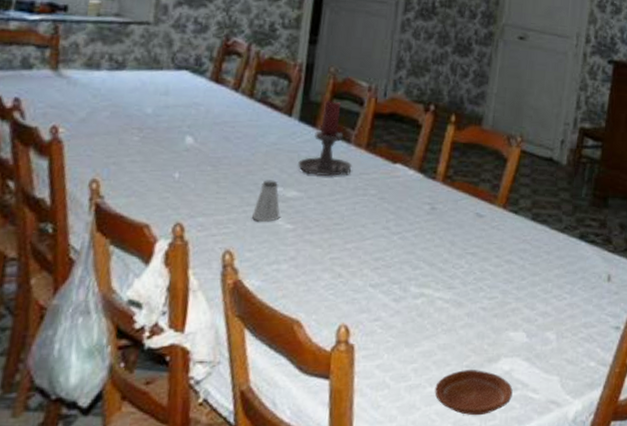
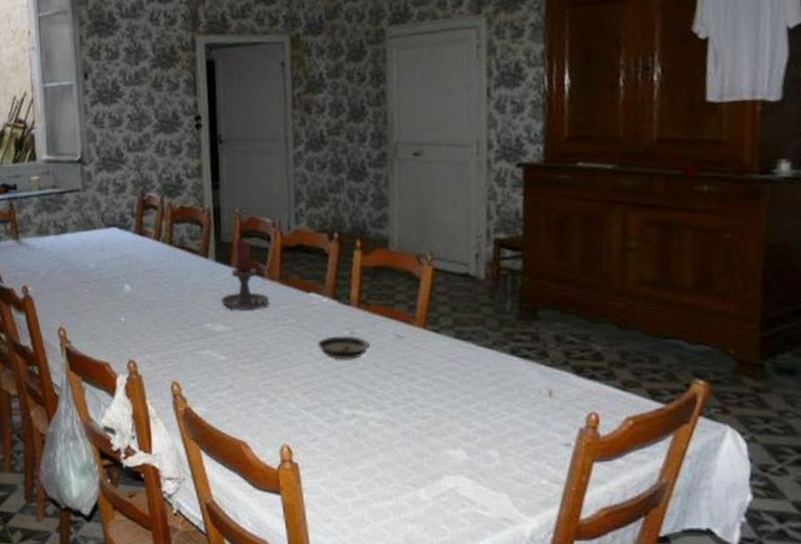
saltshaker: present [251,180,280,222] -> none [189,317,213,355]
saucer: none [396,210,449,236] -> present [318,336,370,360]
plate: present [434,370,513,416] -> none [381,487,461,531]

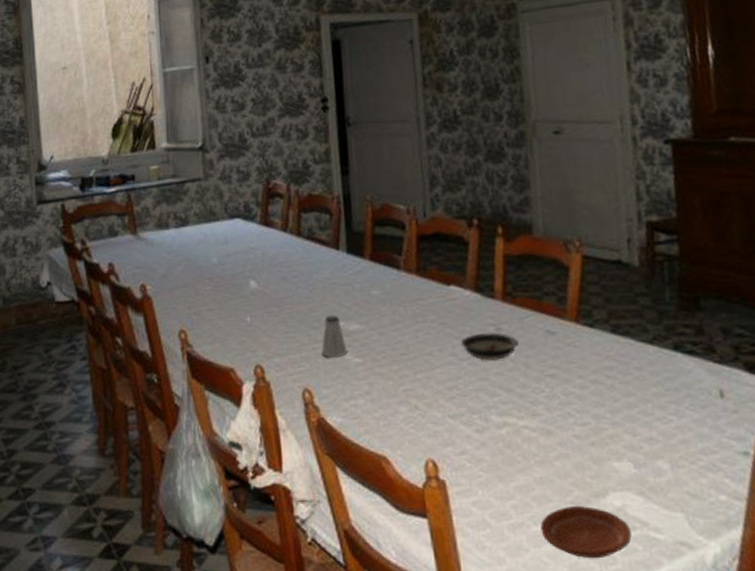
saltshaker: none [189,317,213,355] -> present [321,315,348,358]
candle holder: present [221,239,270,310] -> none [354,228,407,306]
plate: none [381,487,461,531] -> present [540,506,632,559]

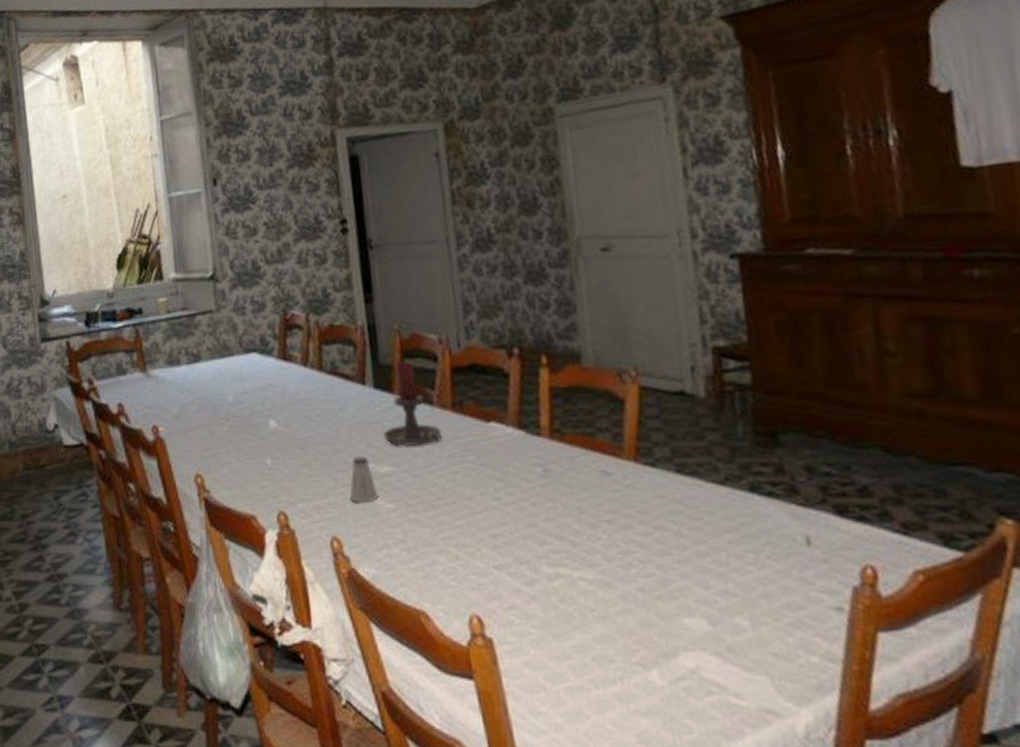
candle holder: none [354,228,407,306] -> present [383,360,442,446]
saucer: present [461,332,518,361] -> none [505,474,570,505]
plate: present [540,506,632,559] -> none [602,668,709,727]

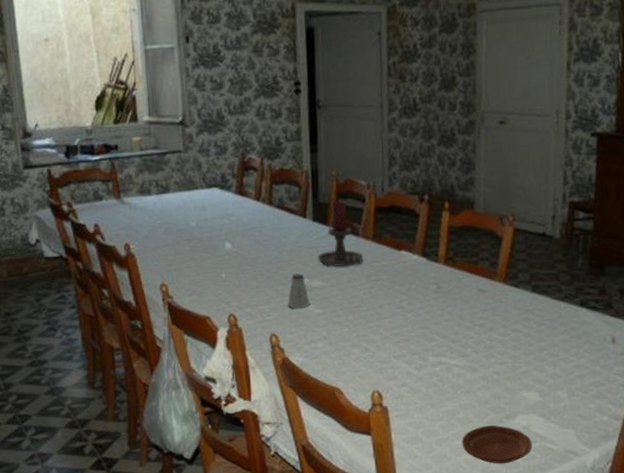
plate: none [602,668,709,727] -> present [462,425,532,464]

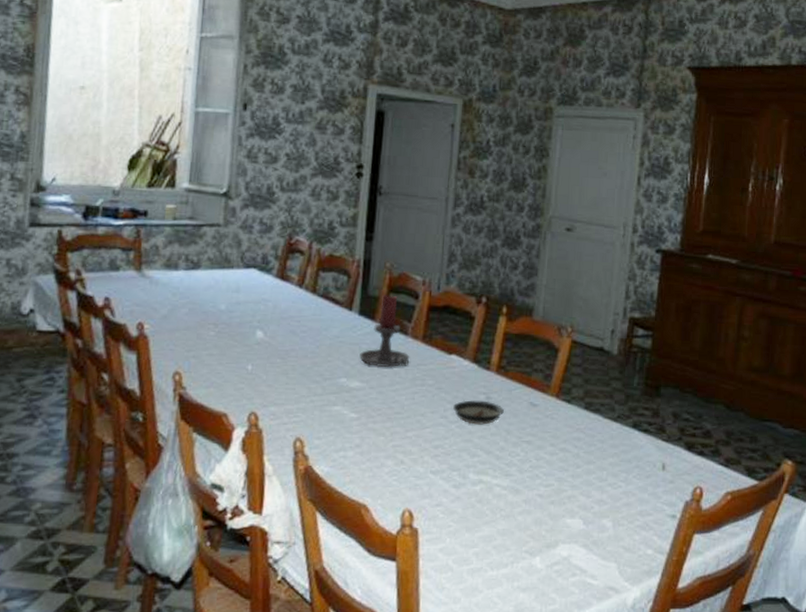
saltshaker: present [287,273,310,309] -> none [318,371,345,411]
saucer: none [408,290,455,313] -> present [453,400,504,425]
plate: present [462,425,532,464] -> none [496,555,571,600]

